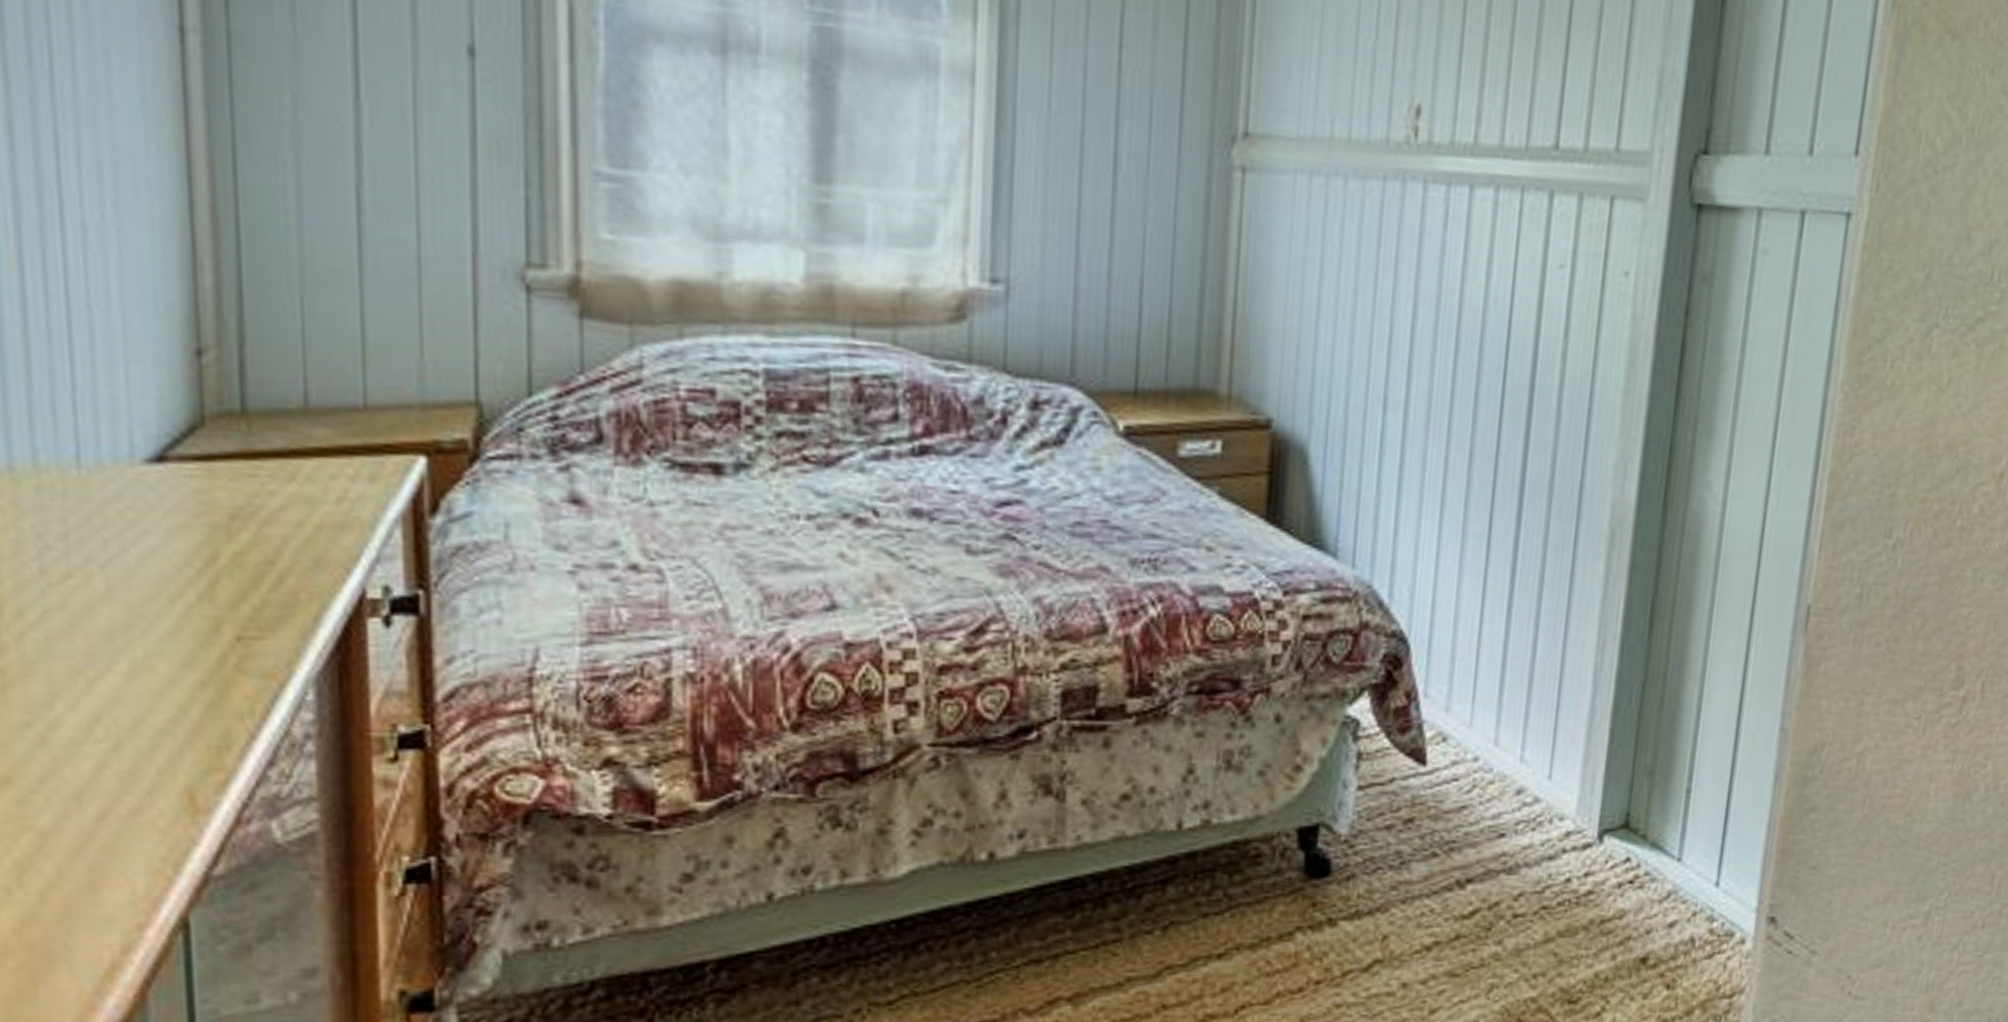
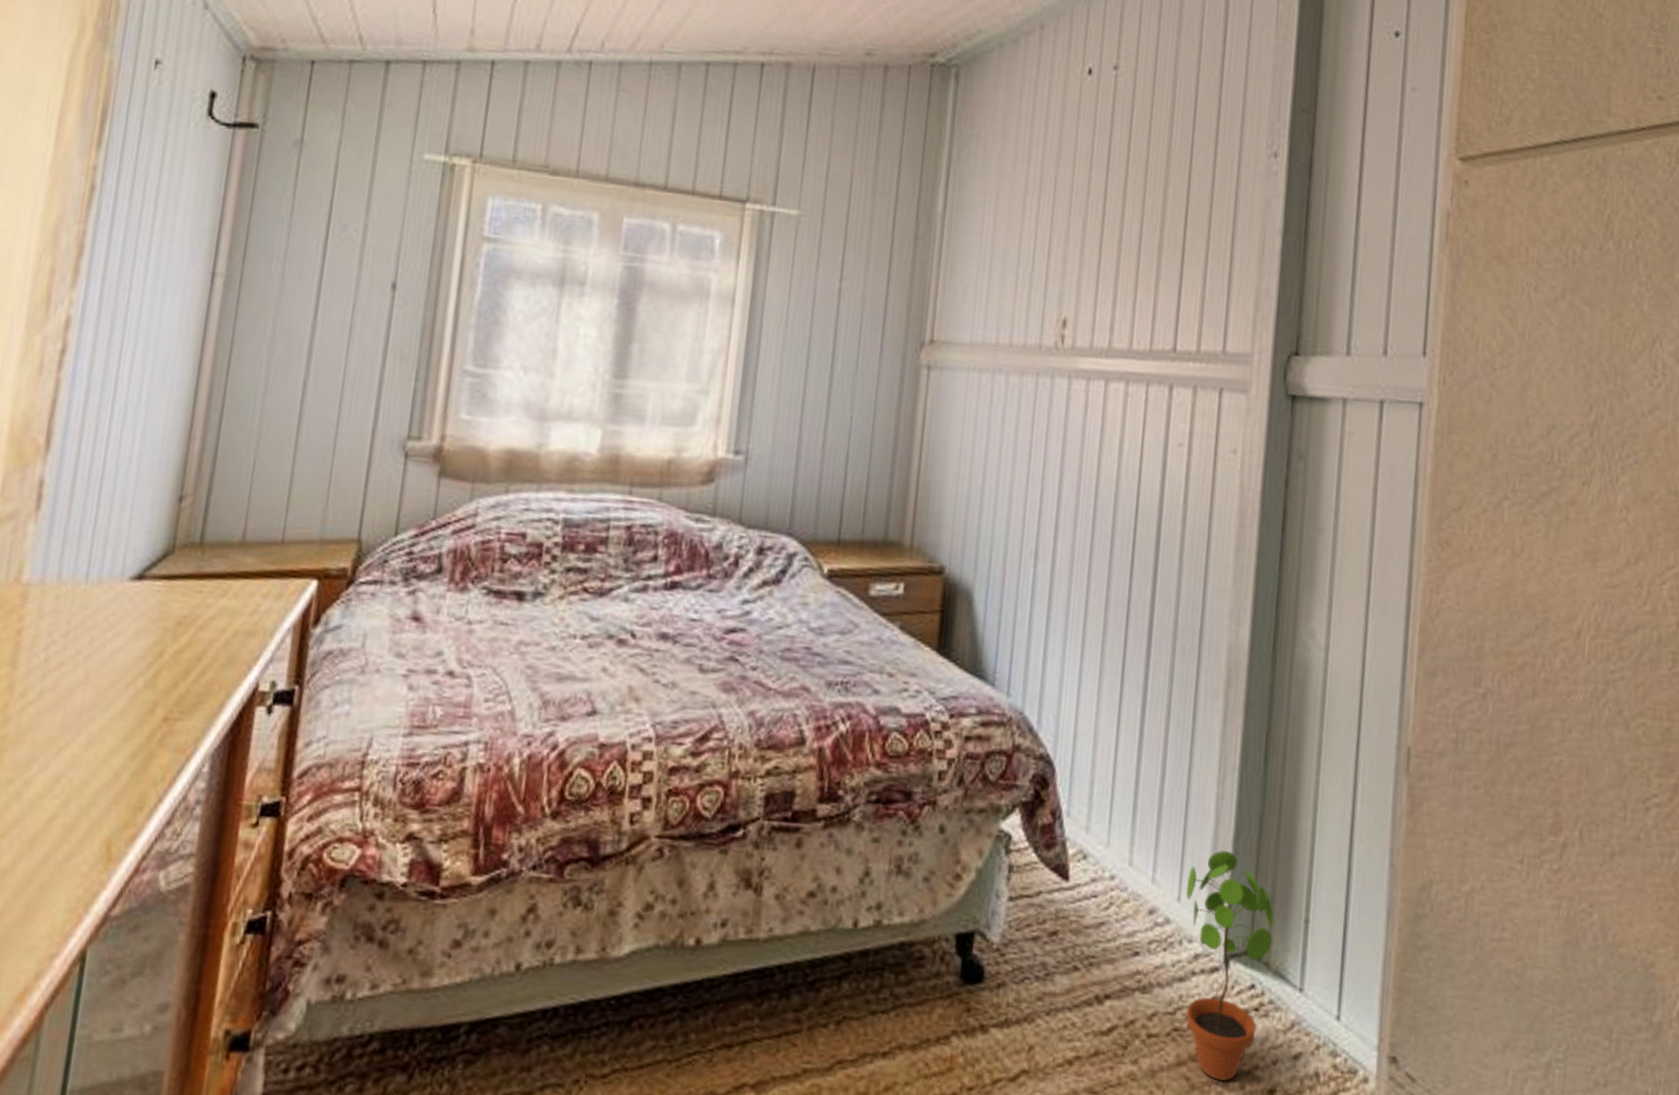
potted plant: none [1555,724,1654,954] -> present [1185,850,1274,1082]

